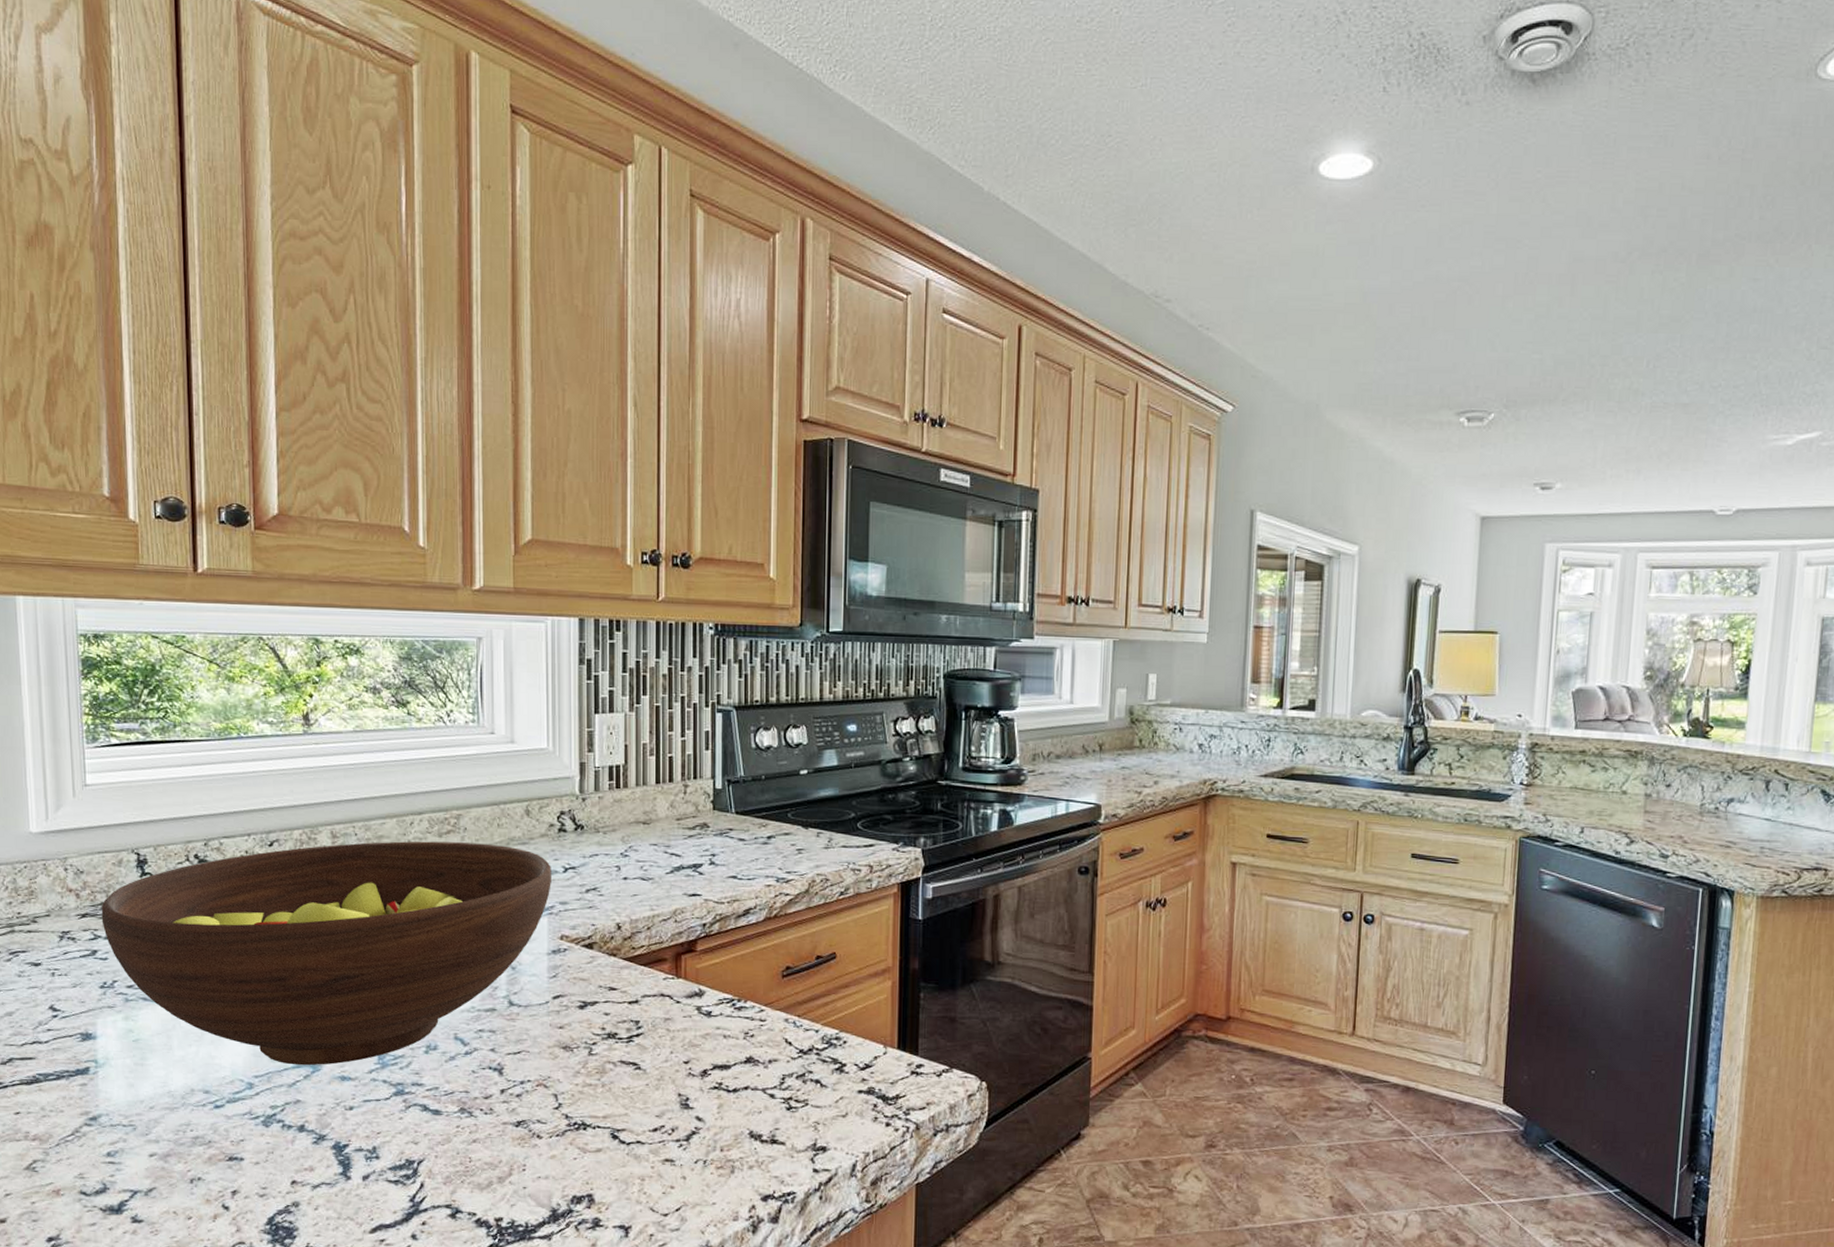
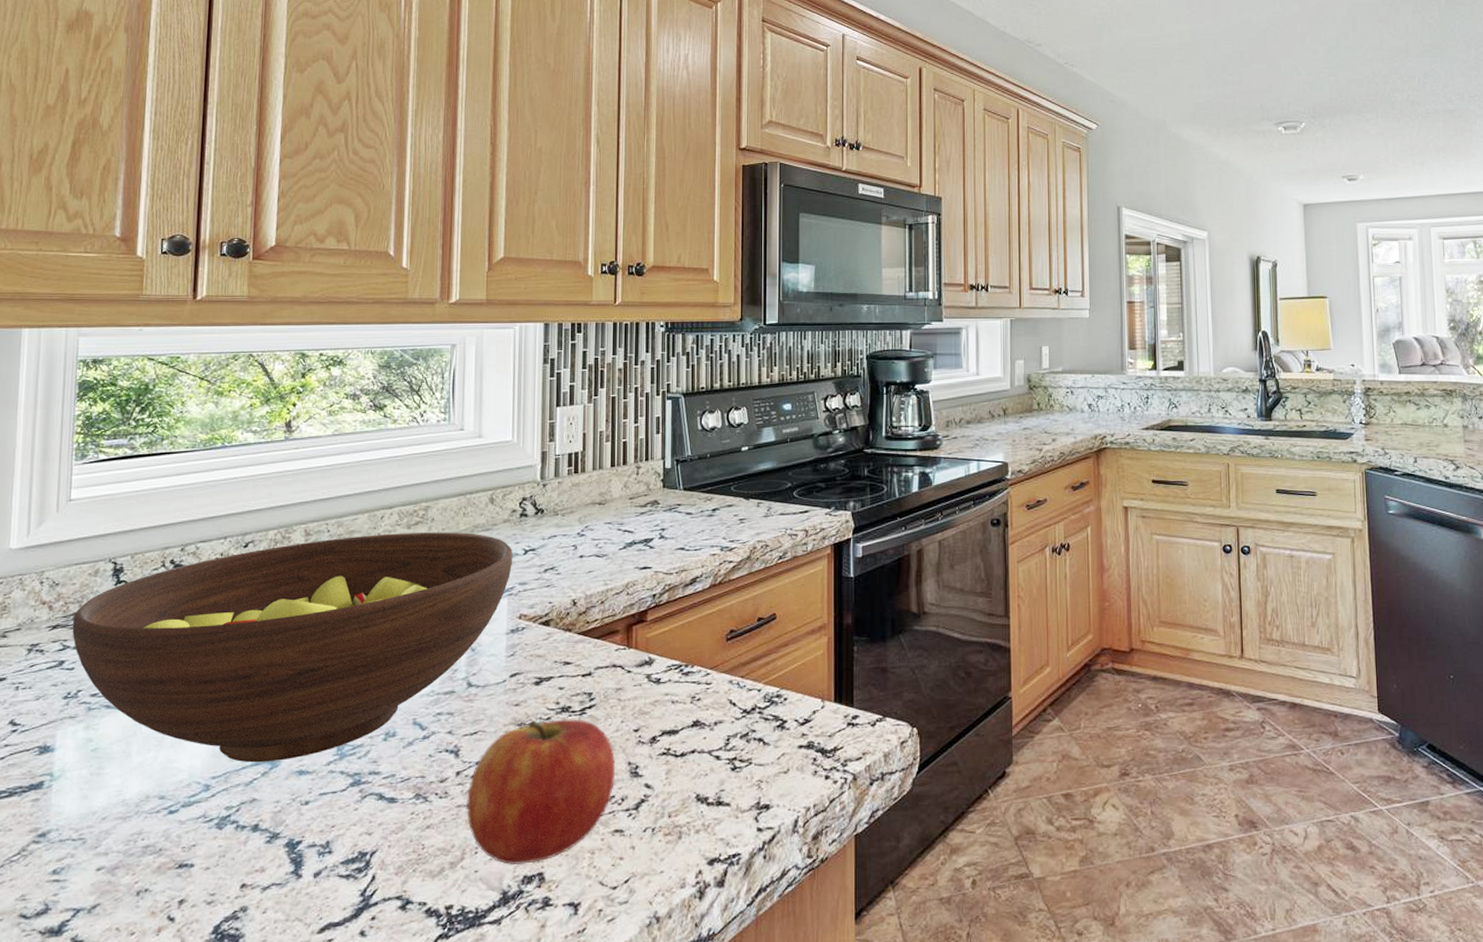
apple: none [513,1045,664,1186] -> present [467,719,615,866]

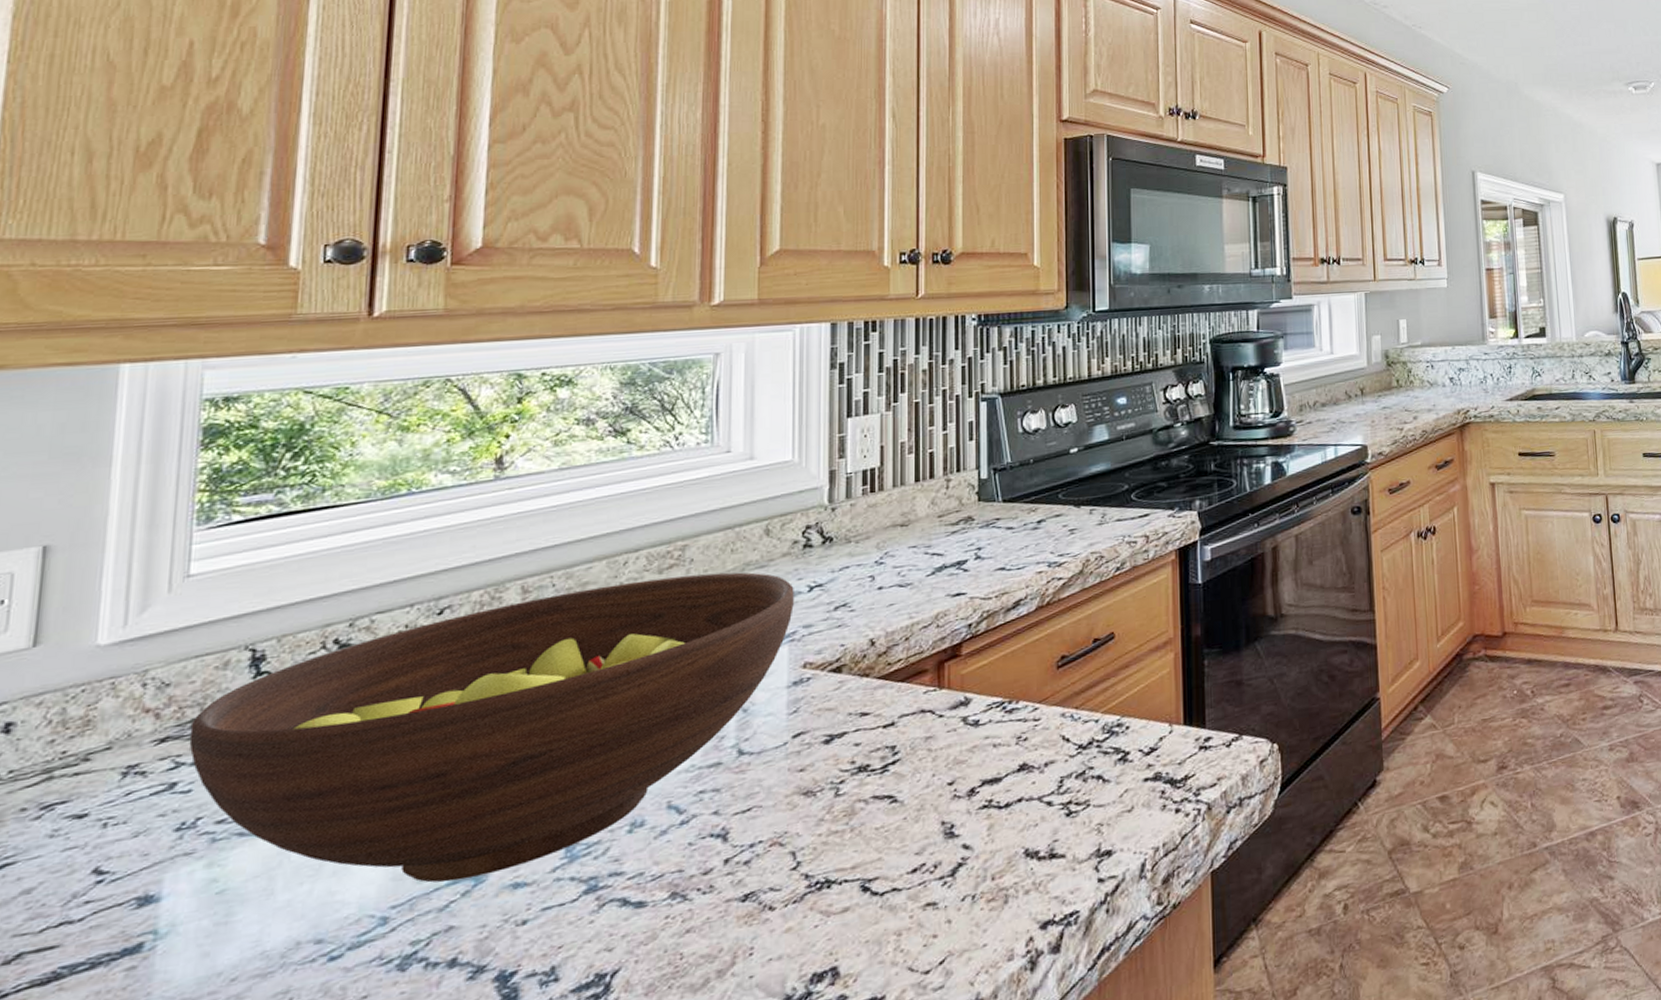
apple: present [467,719,615,866] -> none [738,778,925,964]

